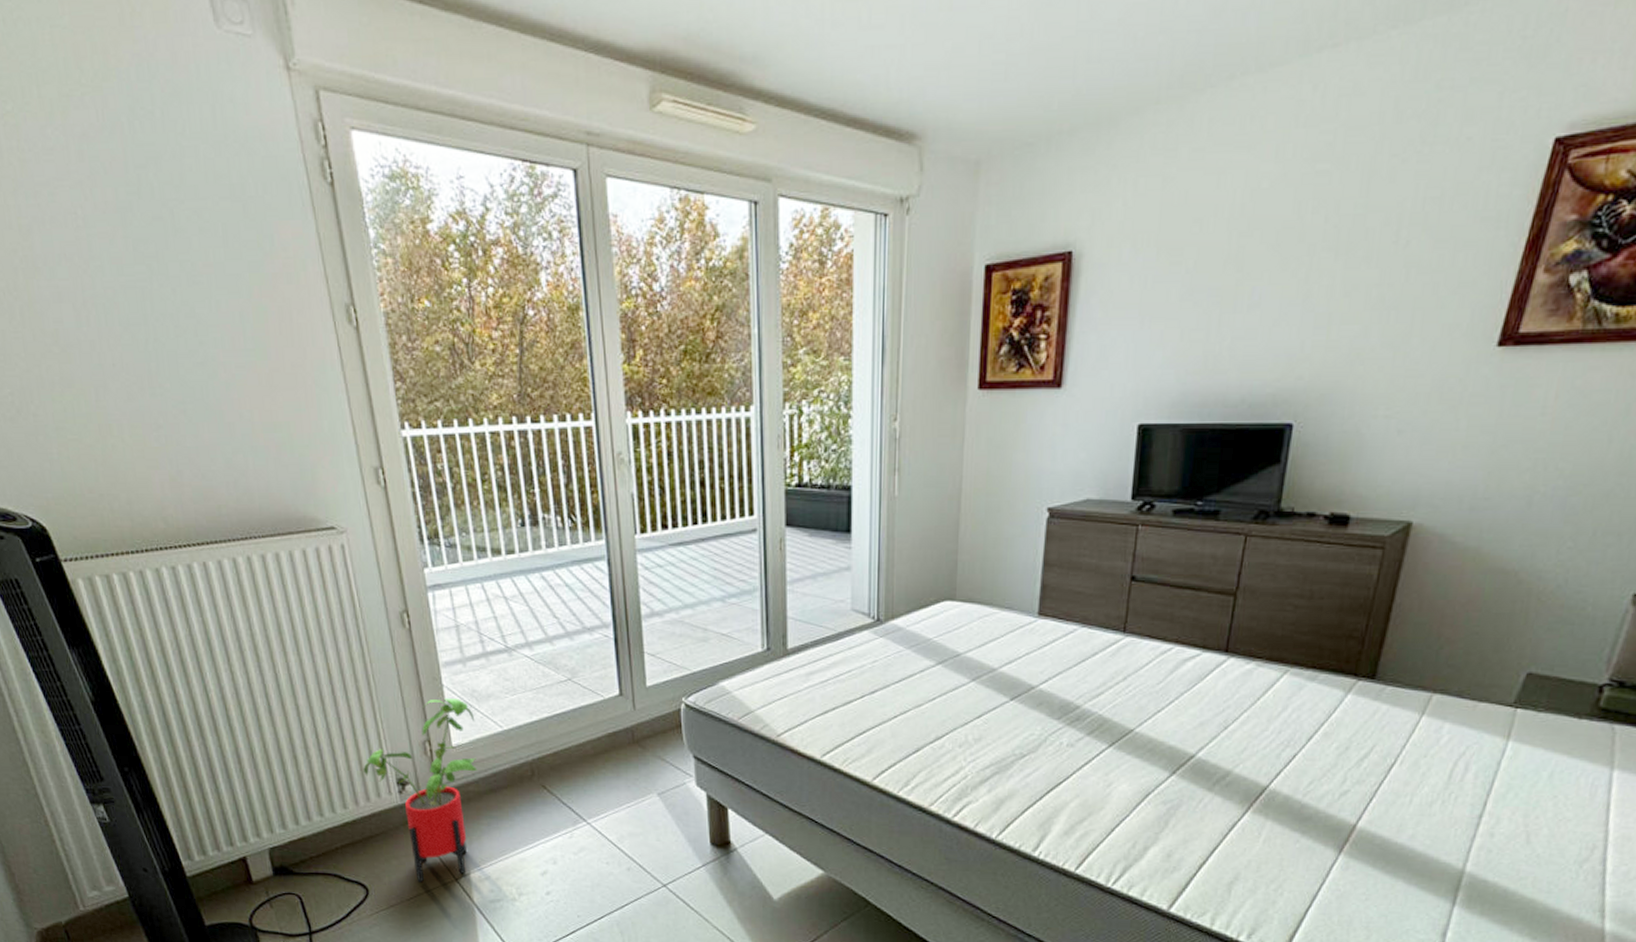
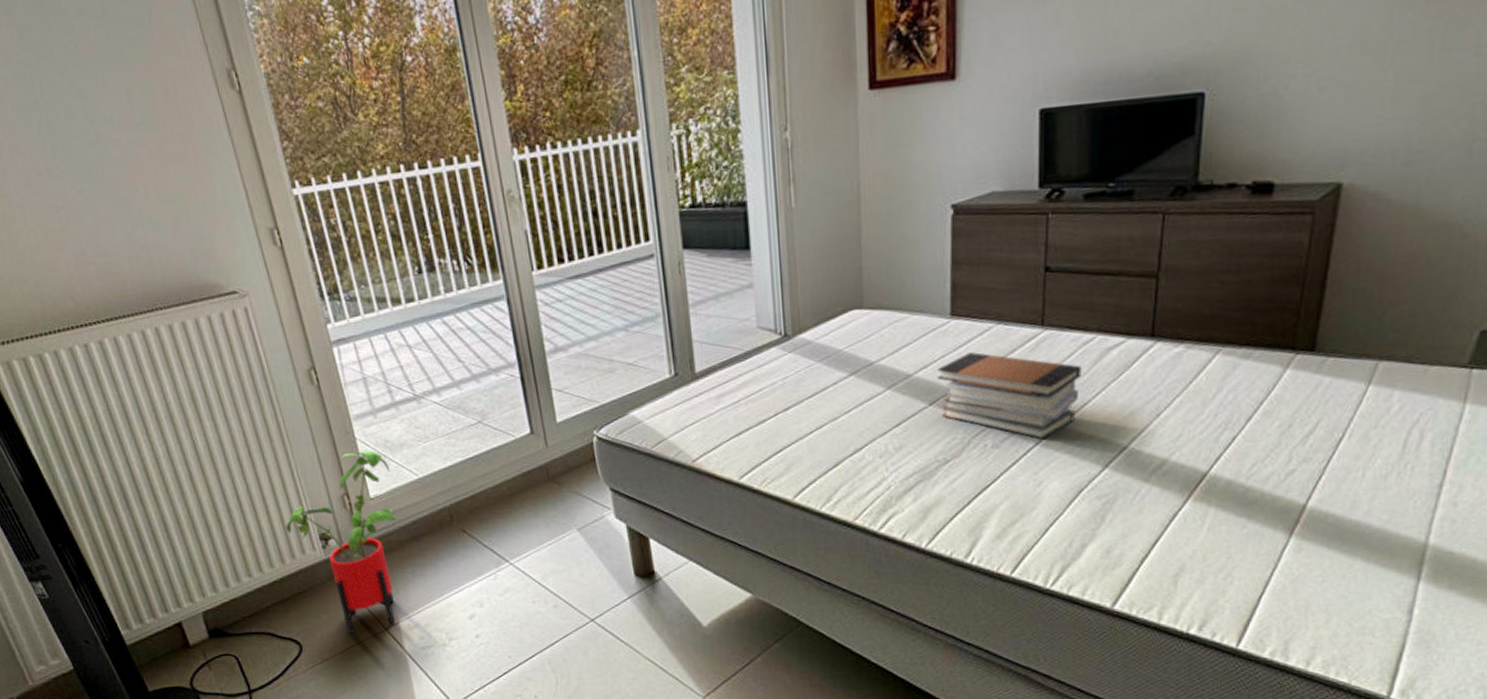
book stack: none [1020,652,1158,742] -> present [936,352,1081,440]

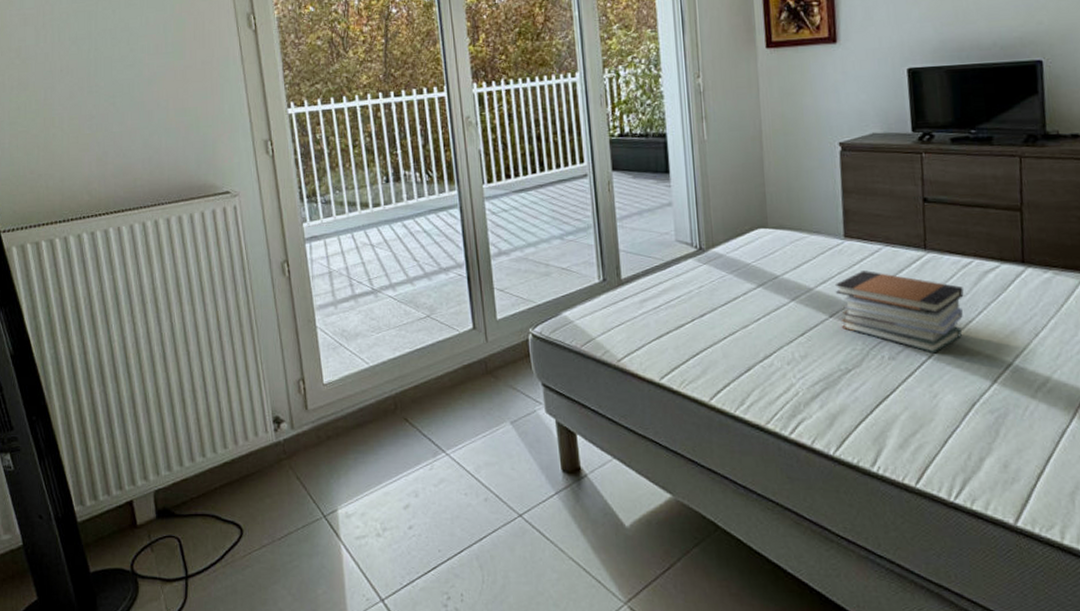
house plant: present [286,450,398,635] -> none [243,339,346,520]

